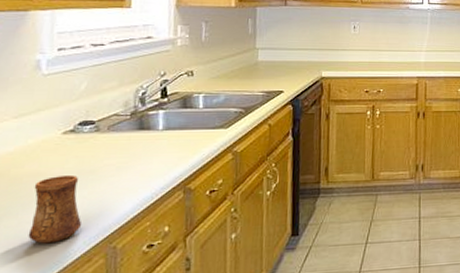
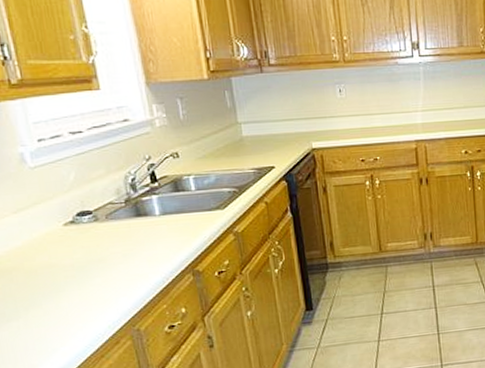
cup: present [28,174,82,244] -> none [49,264,103,330]

